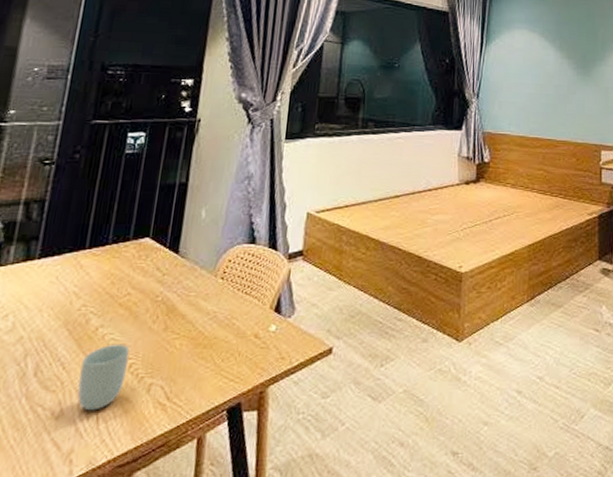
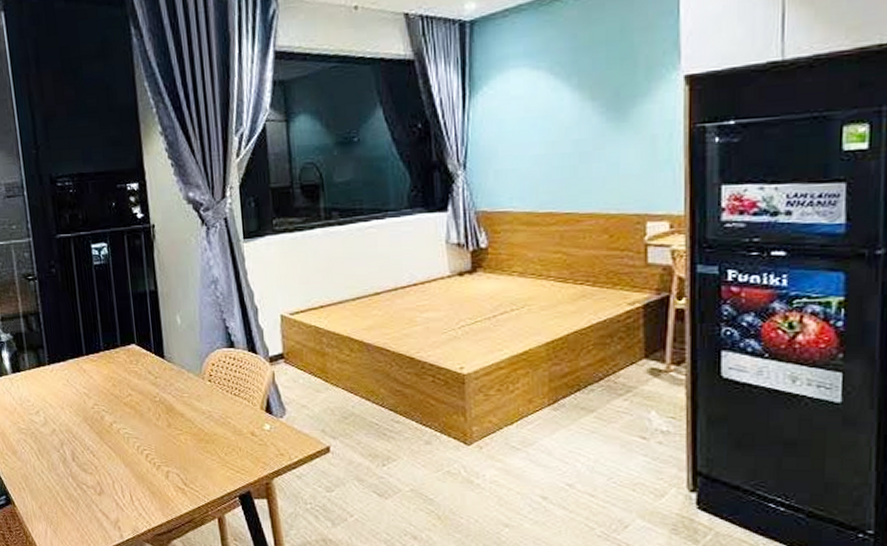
cup: present [77,343,129,411] -> none [107,437,146,491]

